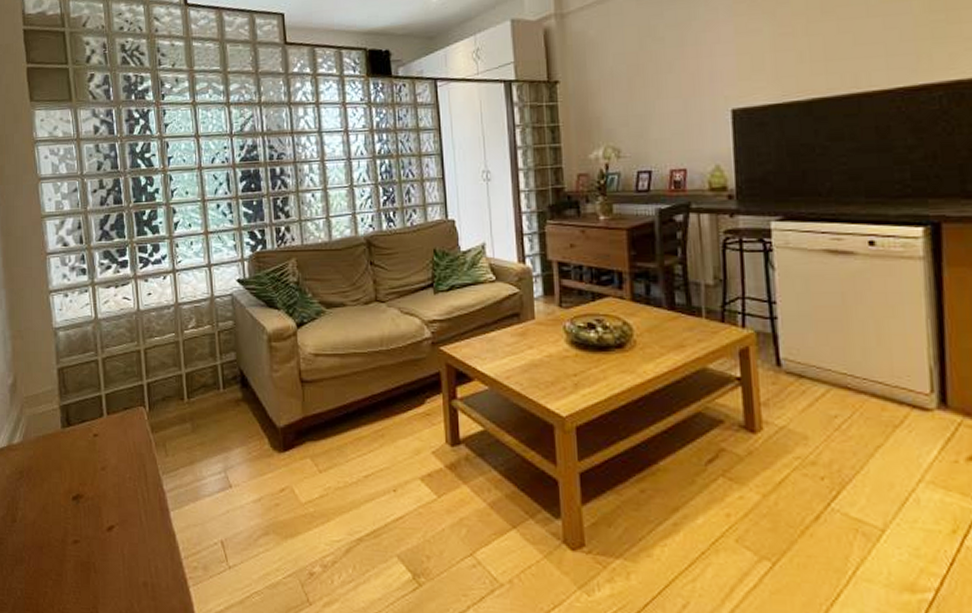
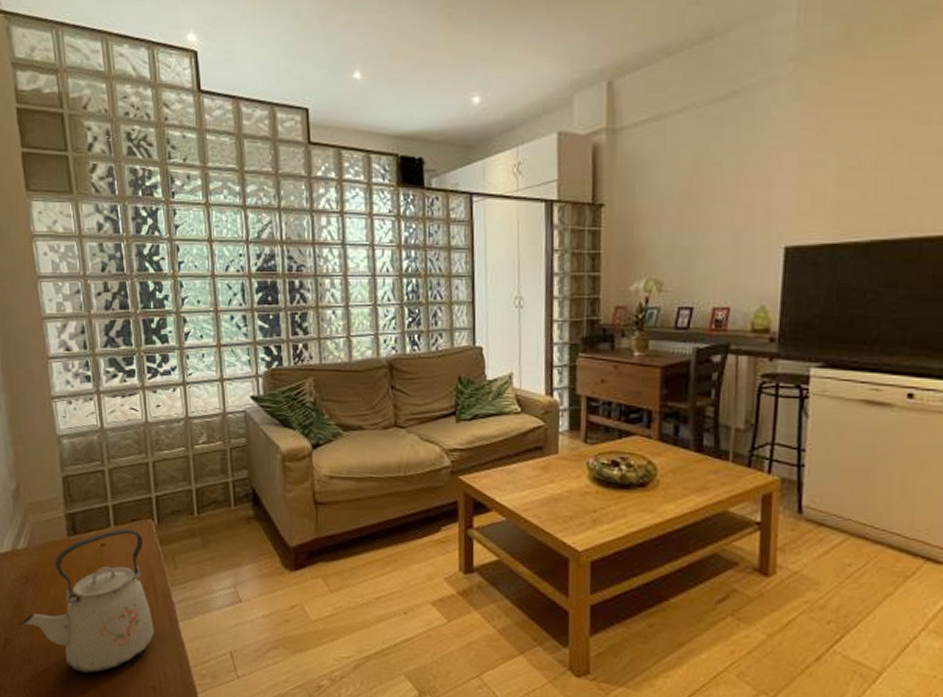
kettle: none [14,417,145,571] -> present [21,528,154,673]

